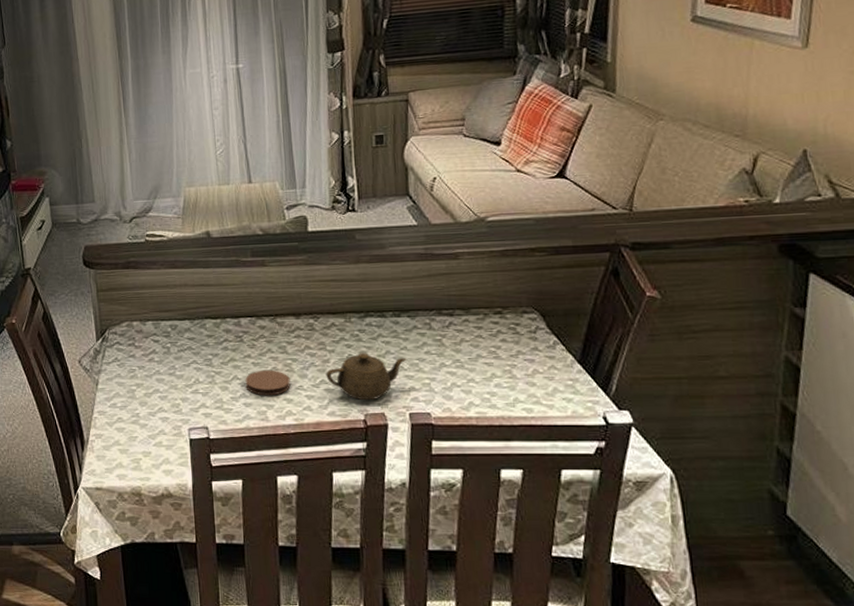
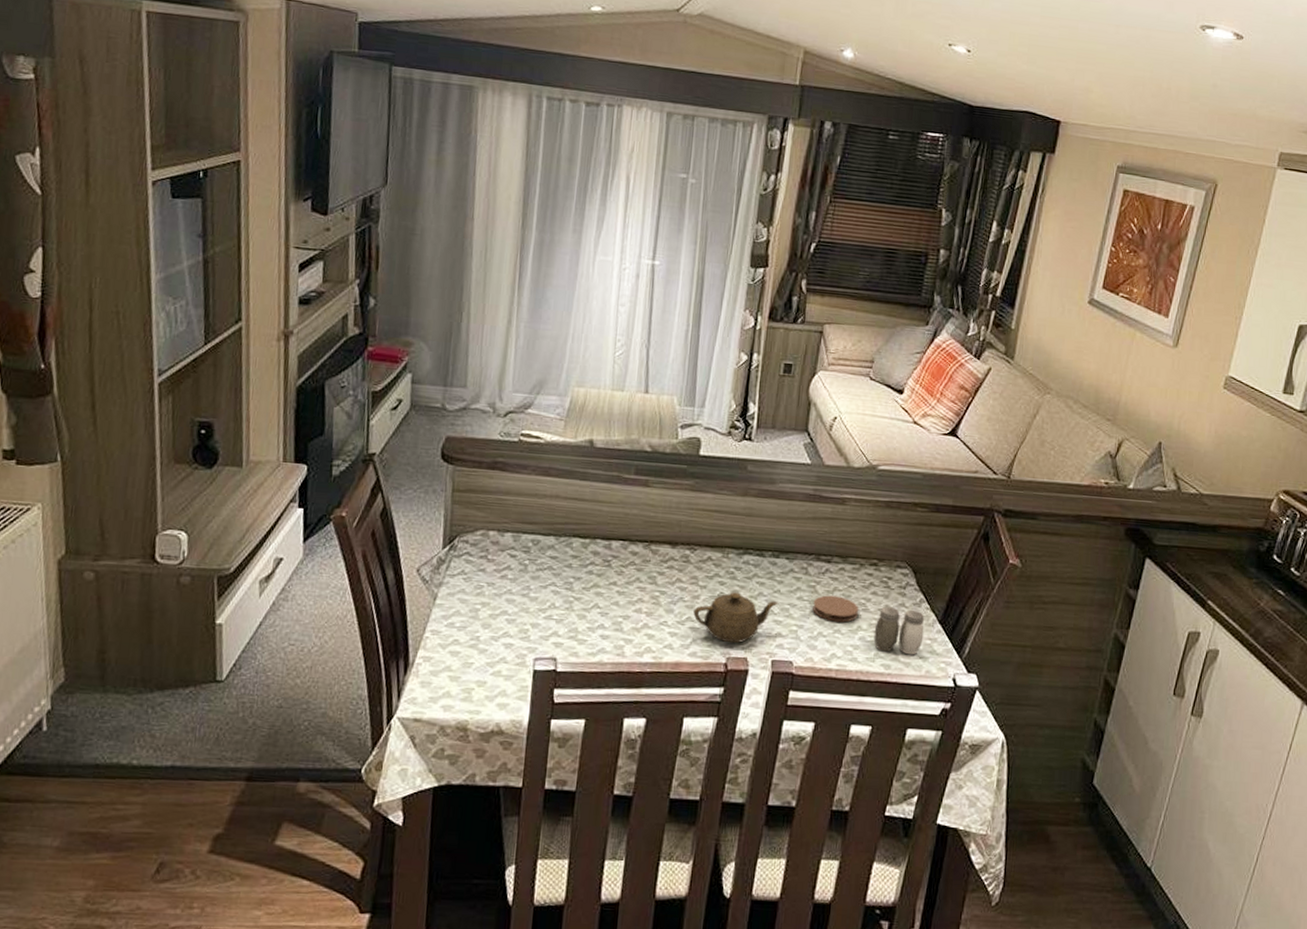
coaster: present [245,369,291,396] -> none [605,600,655,630]
coaster: none [442,347,491,372] -> present [813,595,859,623]
salt and pepper shaker: none [509,352,564,397] -> present [873,606,924,655]

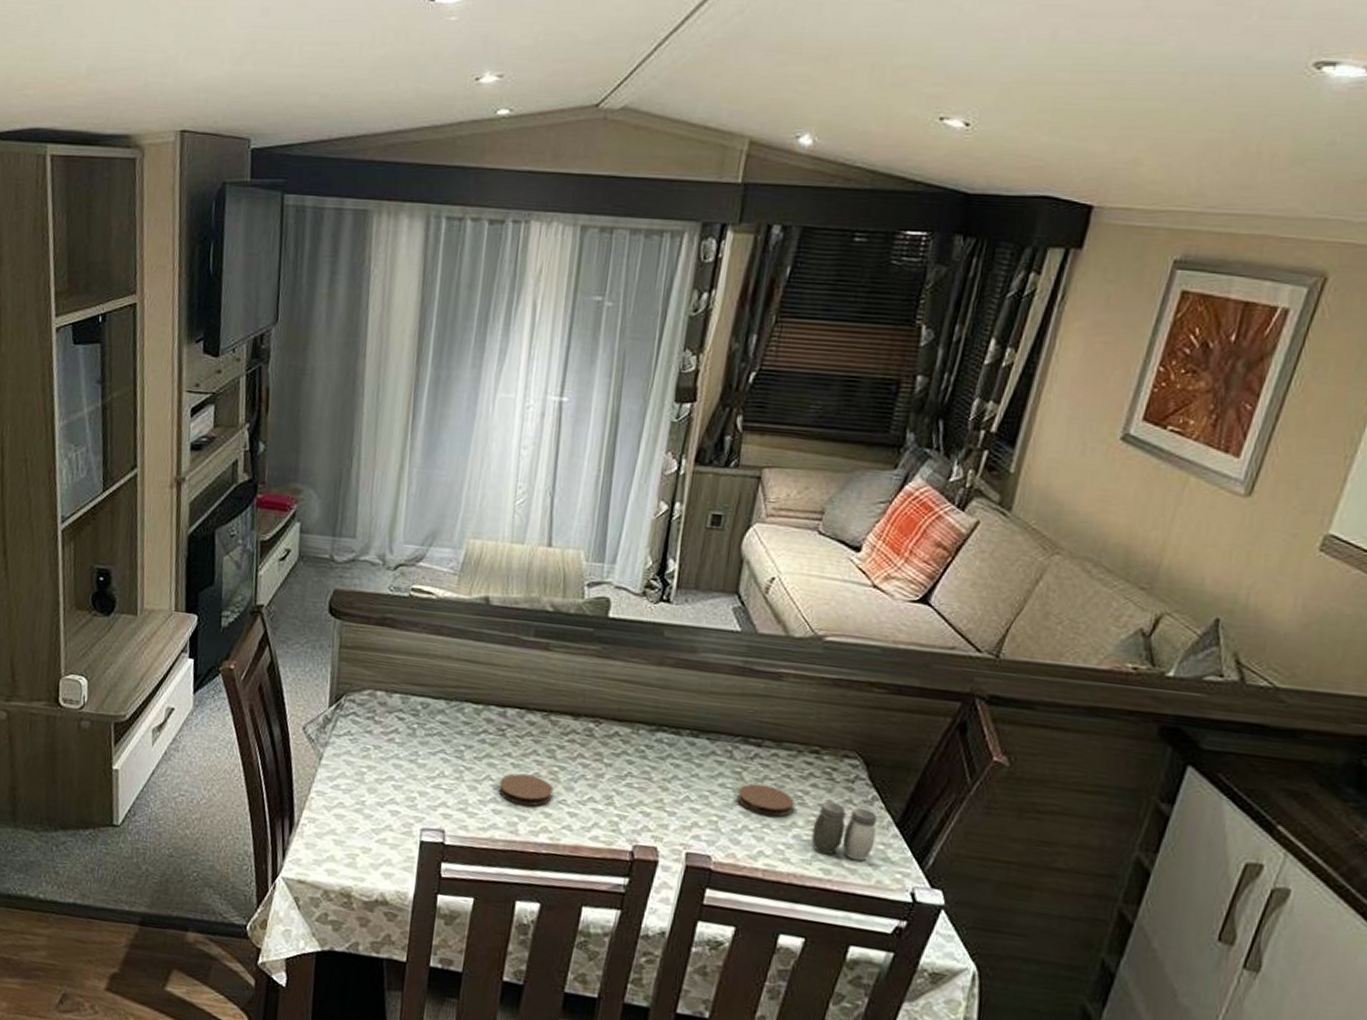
coaster: none [605,600,655,630] -> present [498,773,553,807]
teapot: present [693,592,778,644] -> none [596,772,696,831]

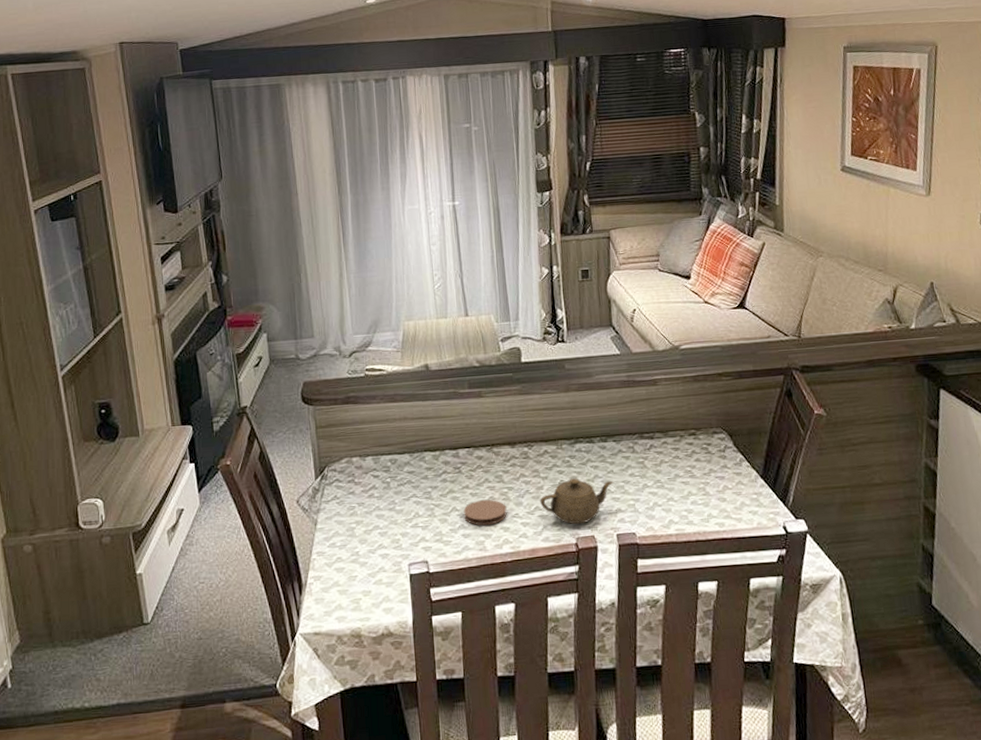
teapot: none [596,772,696,831] -> present [540,478,613,525]
coaster: present [737,783,795,817] -> none [644,467,687,491]
salt and pepper shaker: present [811,801,877,861] -> none [703,469,750,512]

